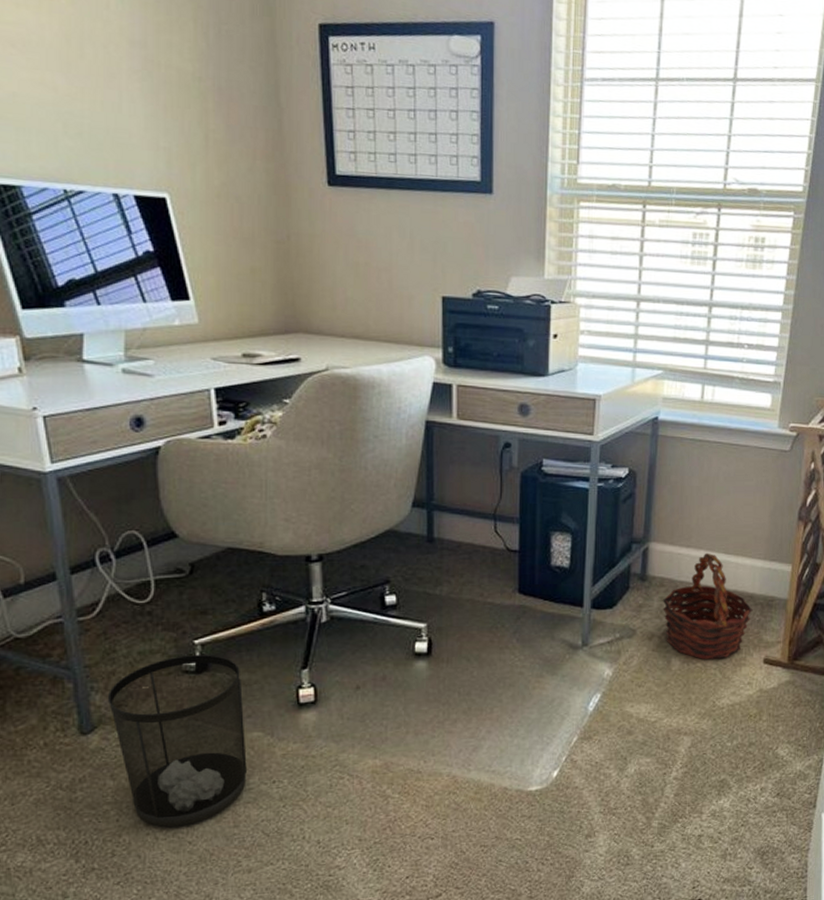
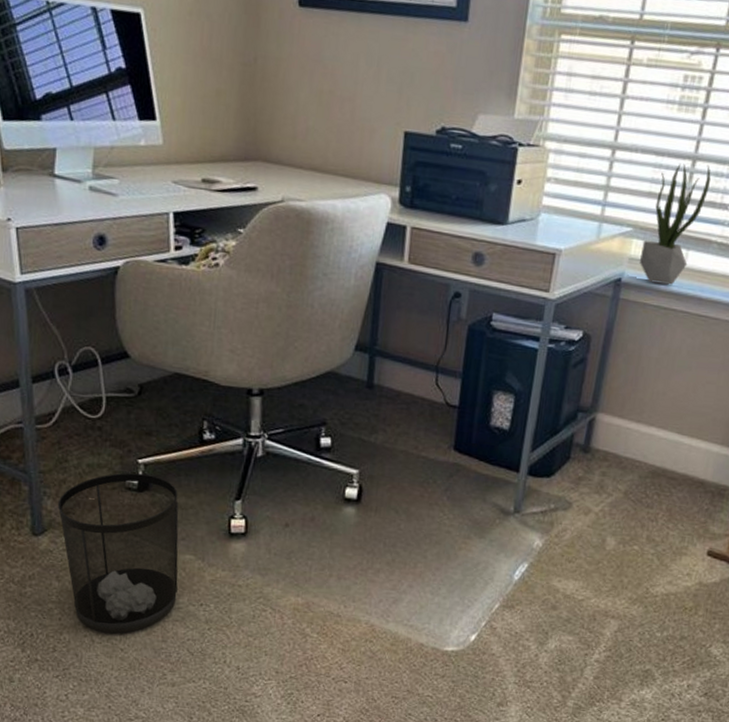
basket: present [662,552,753,660] -> none [603,430,702,545]
potted plant: none [672,310,726,419] -> present [639,163,711,285]

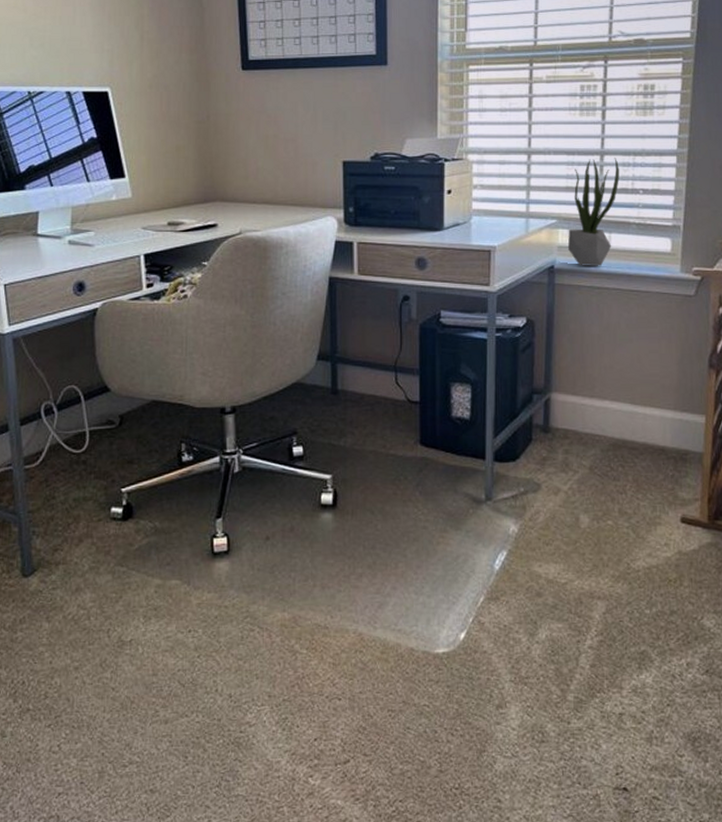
waste bin: present [57,472,179,634] -> none [46,501,165,672]

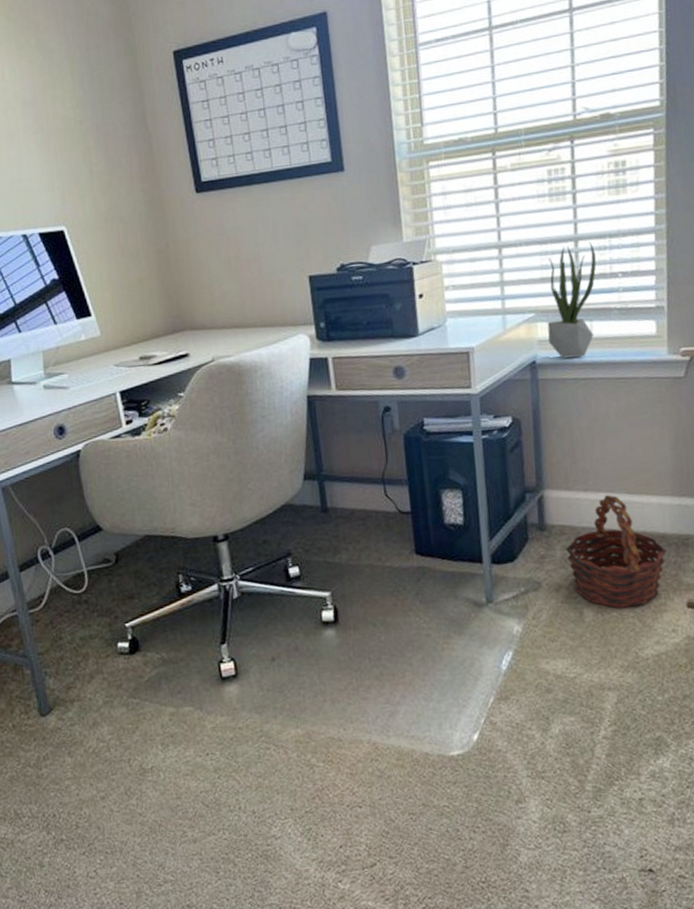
basket: none [567,403,665,518] -> present [565,494,667,608]

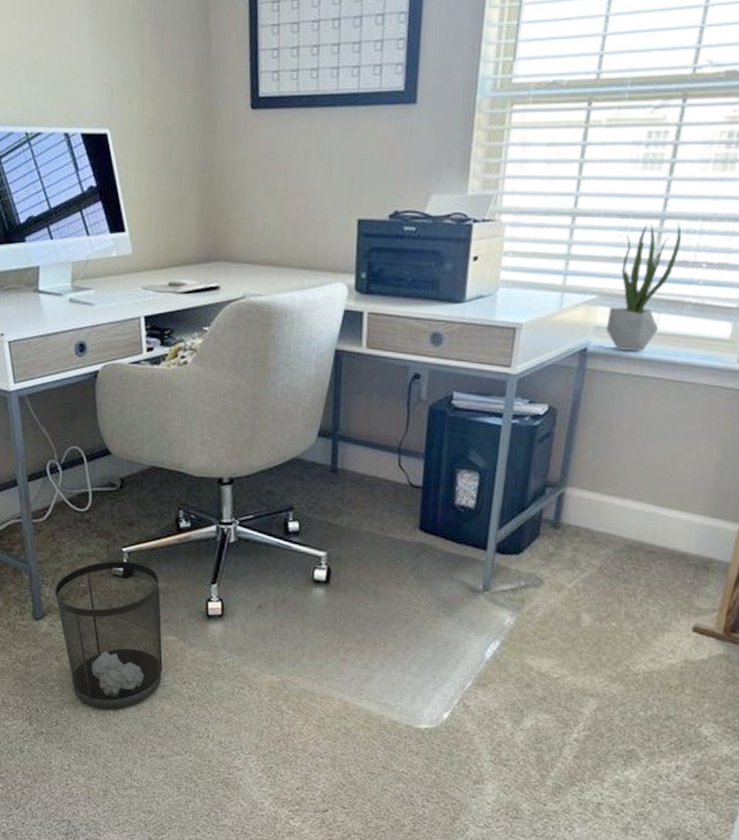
waste bin: none [59,636,184,801] -> present [54,560,163,709]
basket: present [565,494,667,608] -> none [576,502,685,621]

